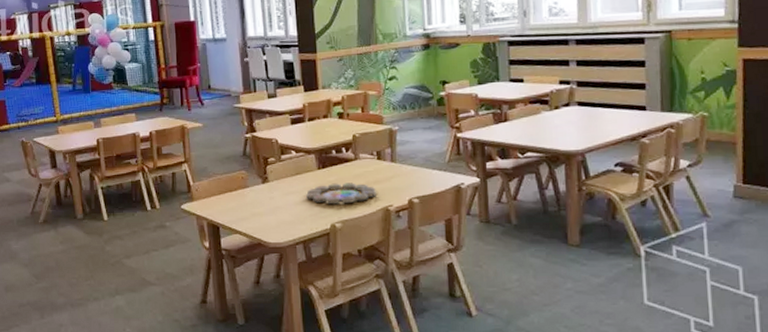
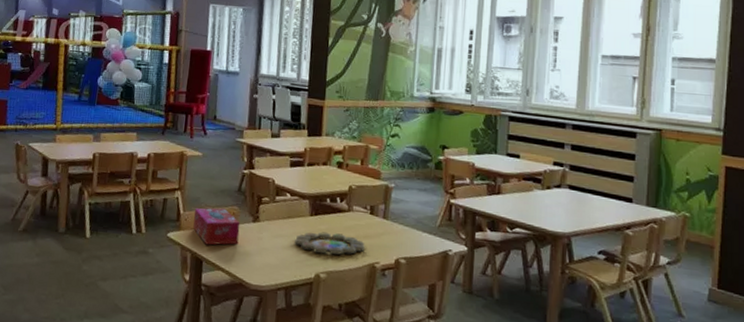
tissue box: none [203,174,251,211] -> present [193,207,240,245]

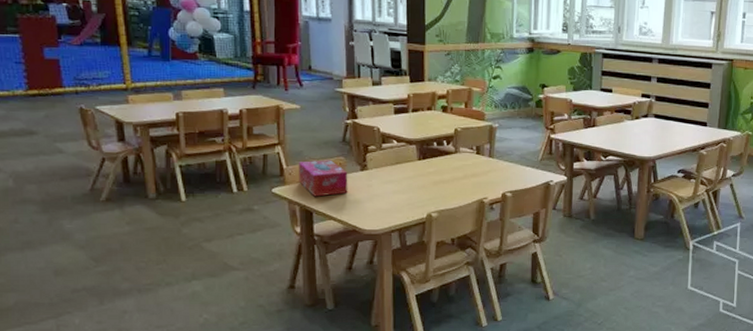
memory game: present [295,232,365,255] -> none [405,174,473,194]

